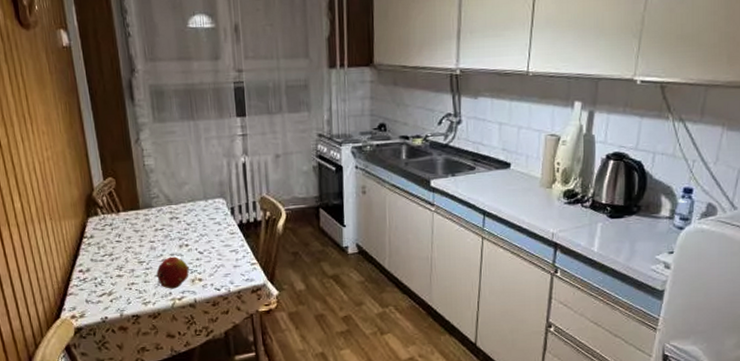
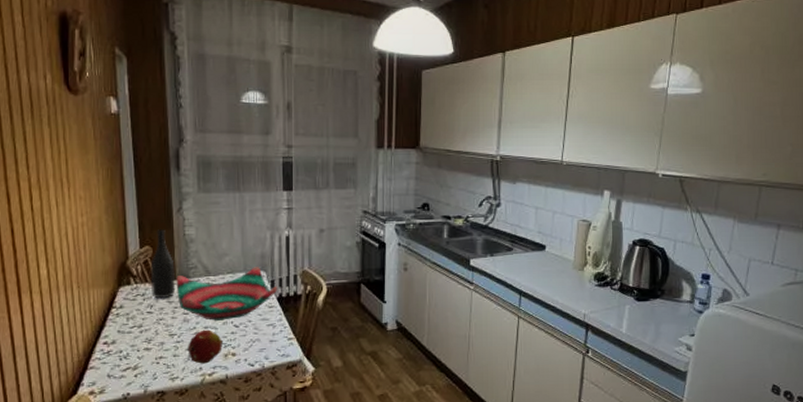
wine bottle: none [115,159,140,228] -> present [150,228,176,299]
decorative bowl: none [140,194,237,248] -> present [176,267,277,321]

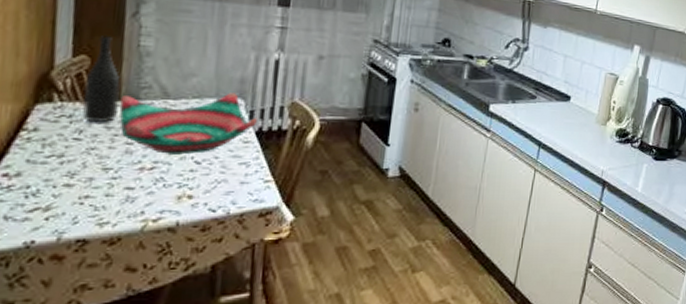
fruit: present [188,329,224,364] -> none [126,165,178,207]

